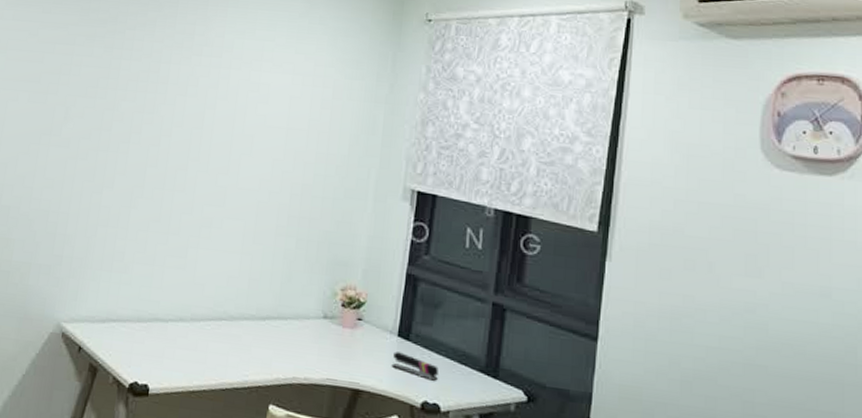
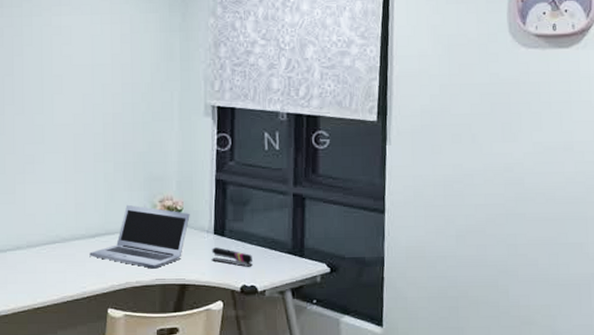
laptop: none [257,287,373,367] -> present [89,204,190,269]

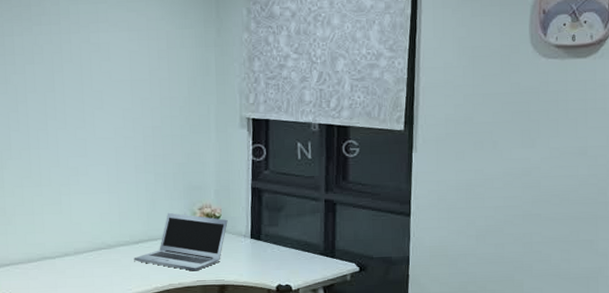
stapler: present [211,247,252,267] -> none [248,250,287,268]

